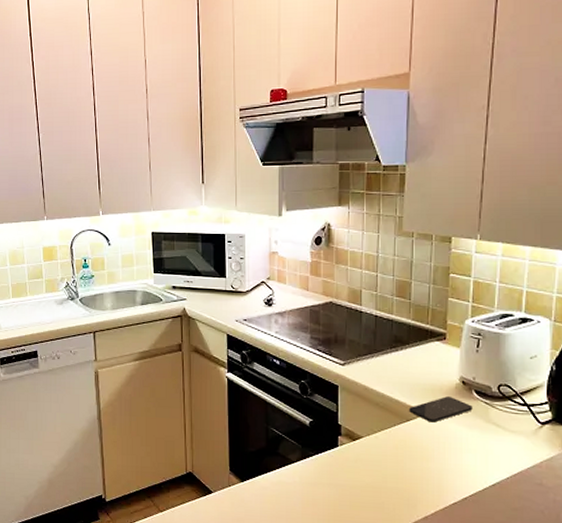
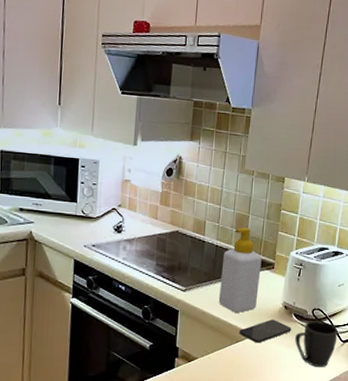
soap bottle: none [382,295,430,389] -> present [218,227,262,313]
mug: none [478,398,533,453] -> present [295,321,338,368]

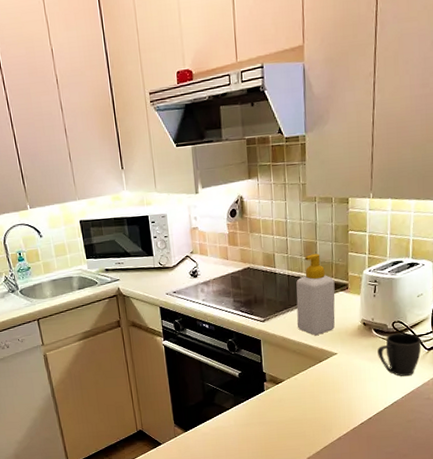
smartphone: present [239,319,291,343] -> none [321,337,373,361]

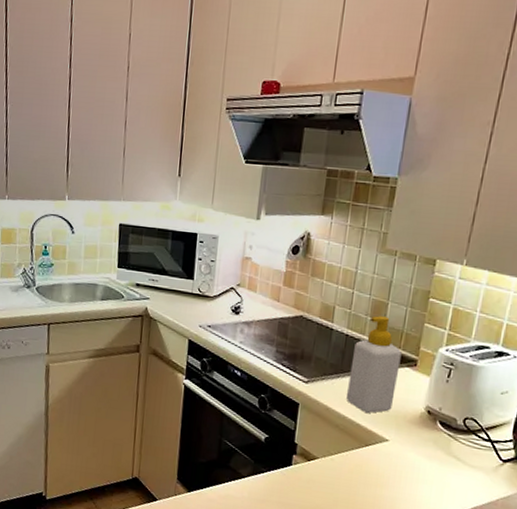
mug: present [377,332,422,377] -> none [438,431,497,489]

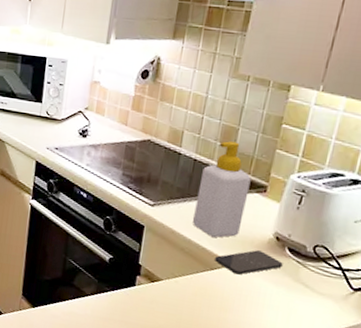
smartphone: none [369,424,435,450] -> present [215,250,283,275]

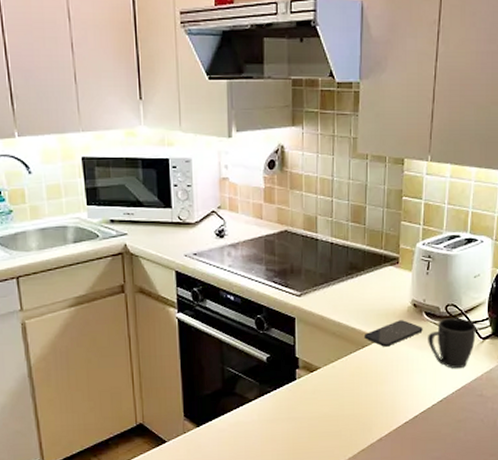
soap bottle: present [191,141,251,238] -> none [338,220,384,315]
mug: none [286,258,348,316] -> present [428,318,476,369]

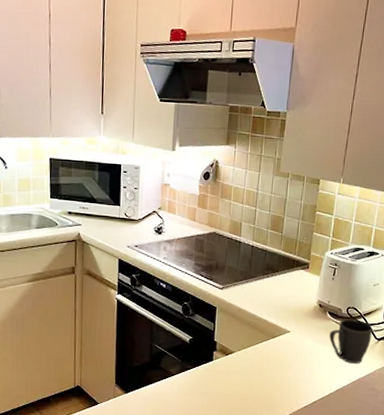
smartphone: present [365,320,423,347] -> none [275,317,326,339]

